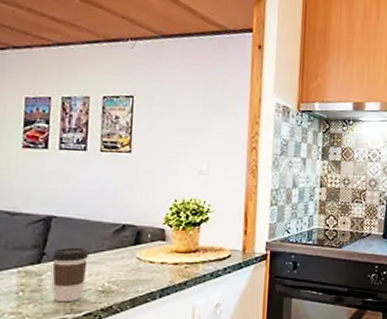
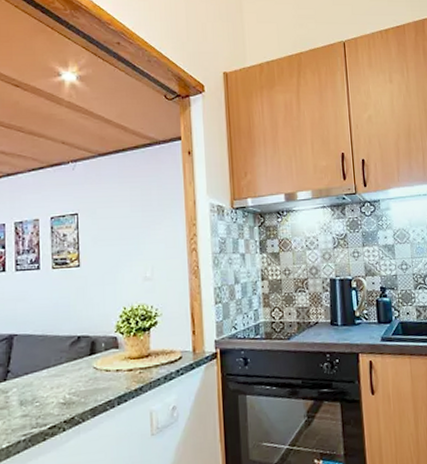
coffee cup: present [52,247,88,303] -> none [17,362,49,418]

